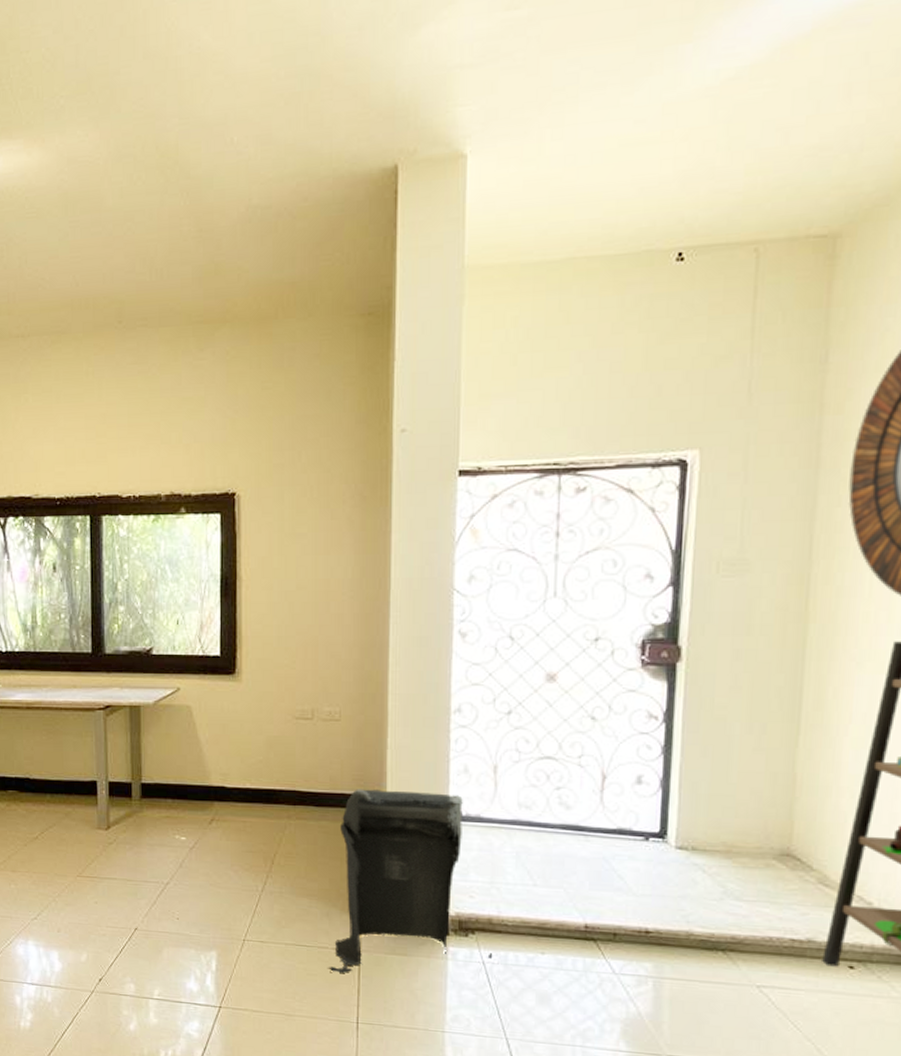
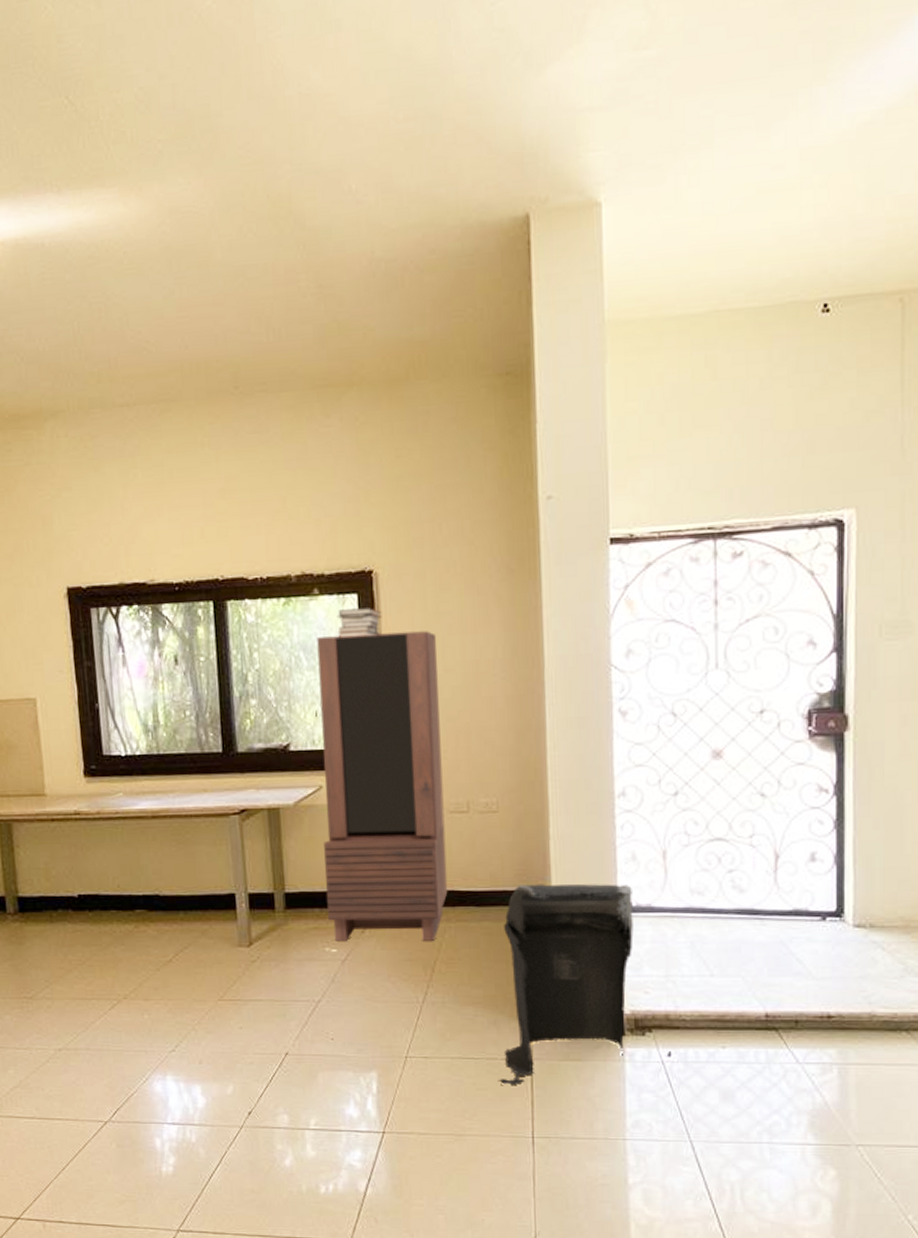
bookcase: none [178,550,292,835] -> present [317,631,448,941]
book stack: none [200,526,242,553] -> present [336,606,382,638]

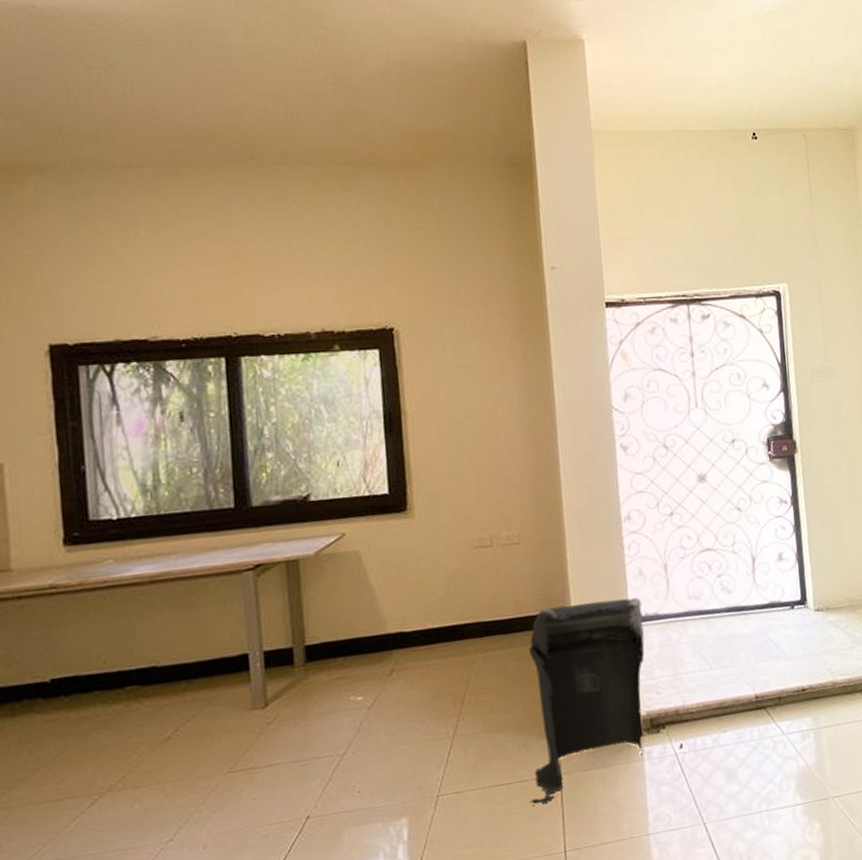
bookcase: present [317,631,448,941] -> none [338,382,475,689]
book stack: present [336,606,382,638] -> none [358,361,404,390]

